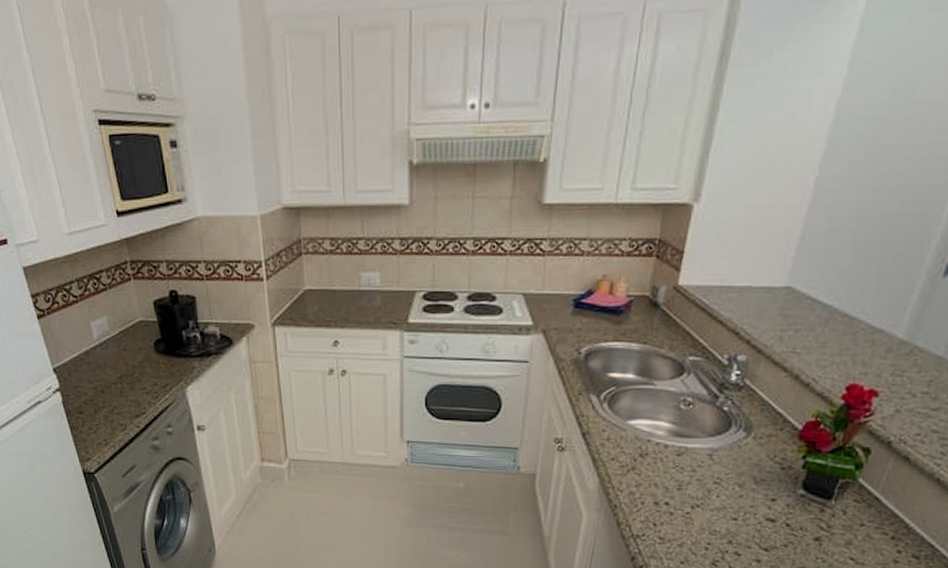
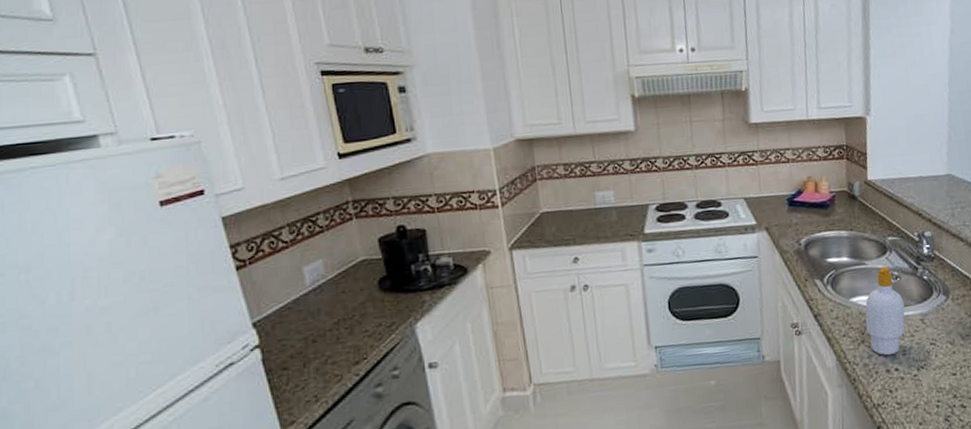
soap bottle: none [640,391,693,488] -> present [865,267,905,356]

